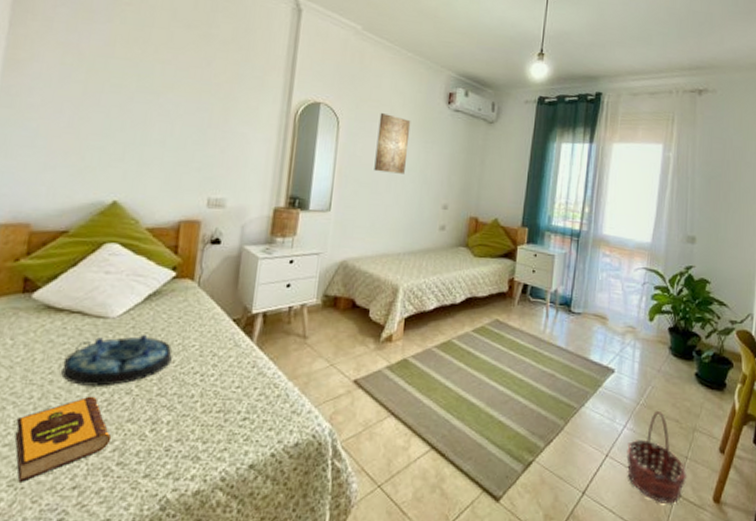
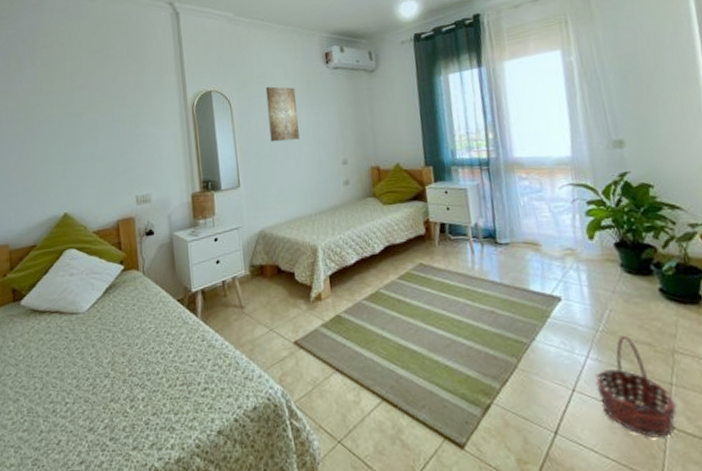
hardback book: present [15,396,112,482] -> none [29,382,102,461]
serving tray: present [61,333,172,387] -> none [53,323,135,374]

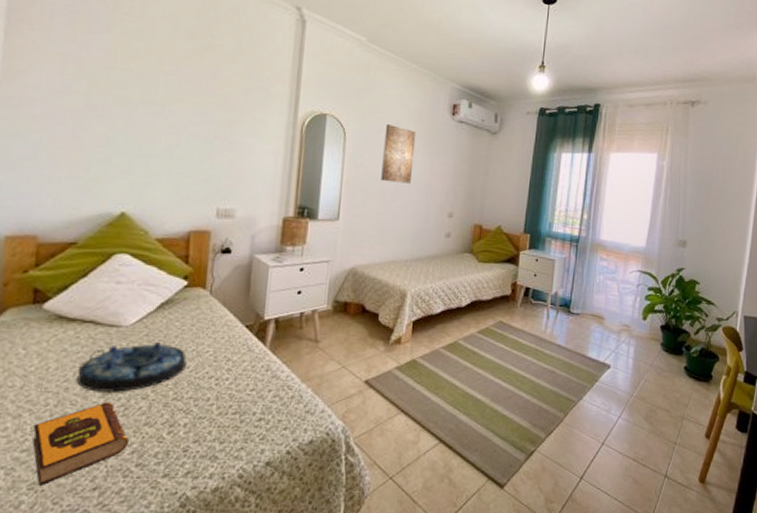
hardback book: none [29,382,102,461] -> present [32,401,130,485]
serving tray: none [53,323,135,374] -> present [76,341,187,392]
basket: present [594,335,678,438] -> none [621,401,676,485]

